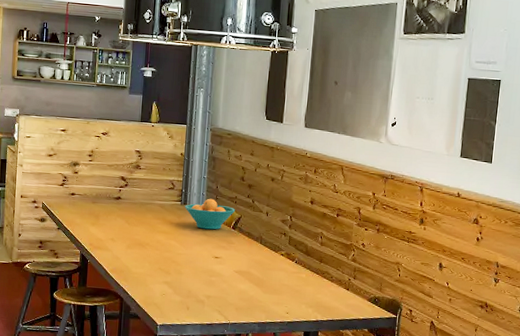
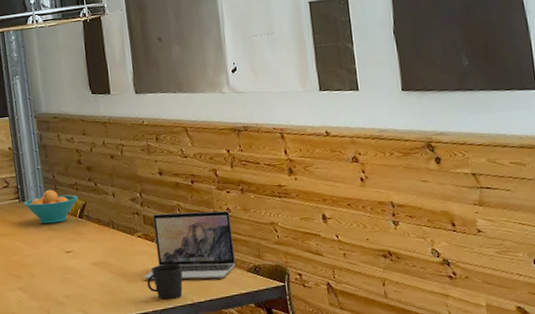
laptop: none [279,238,364,303] -> present [144,210,236,280]
cup: none [280,282,314,314] -> present [147,263,183,300]

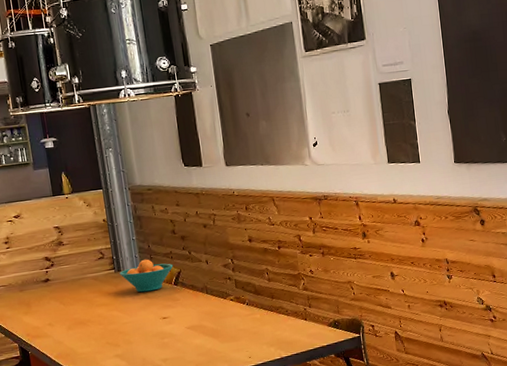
laptop: present [144,210,236,280] -> none [236,272,318,339]
cup: present [147,263,183,300] -> none [239,323,272,357]

